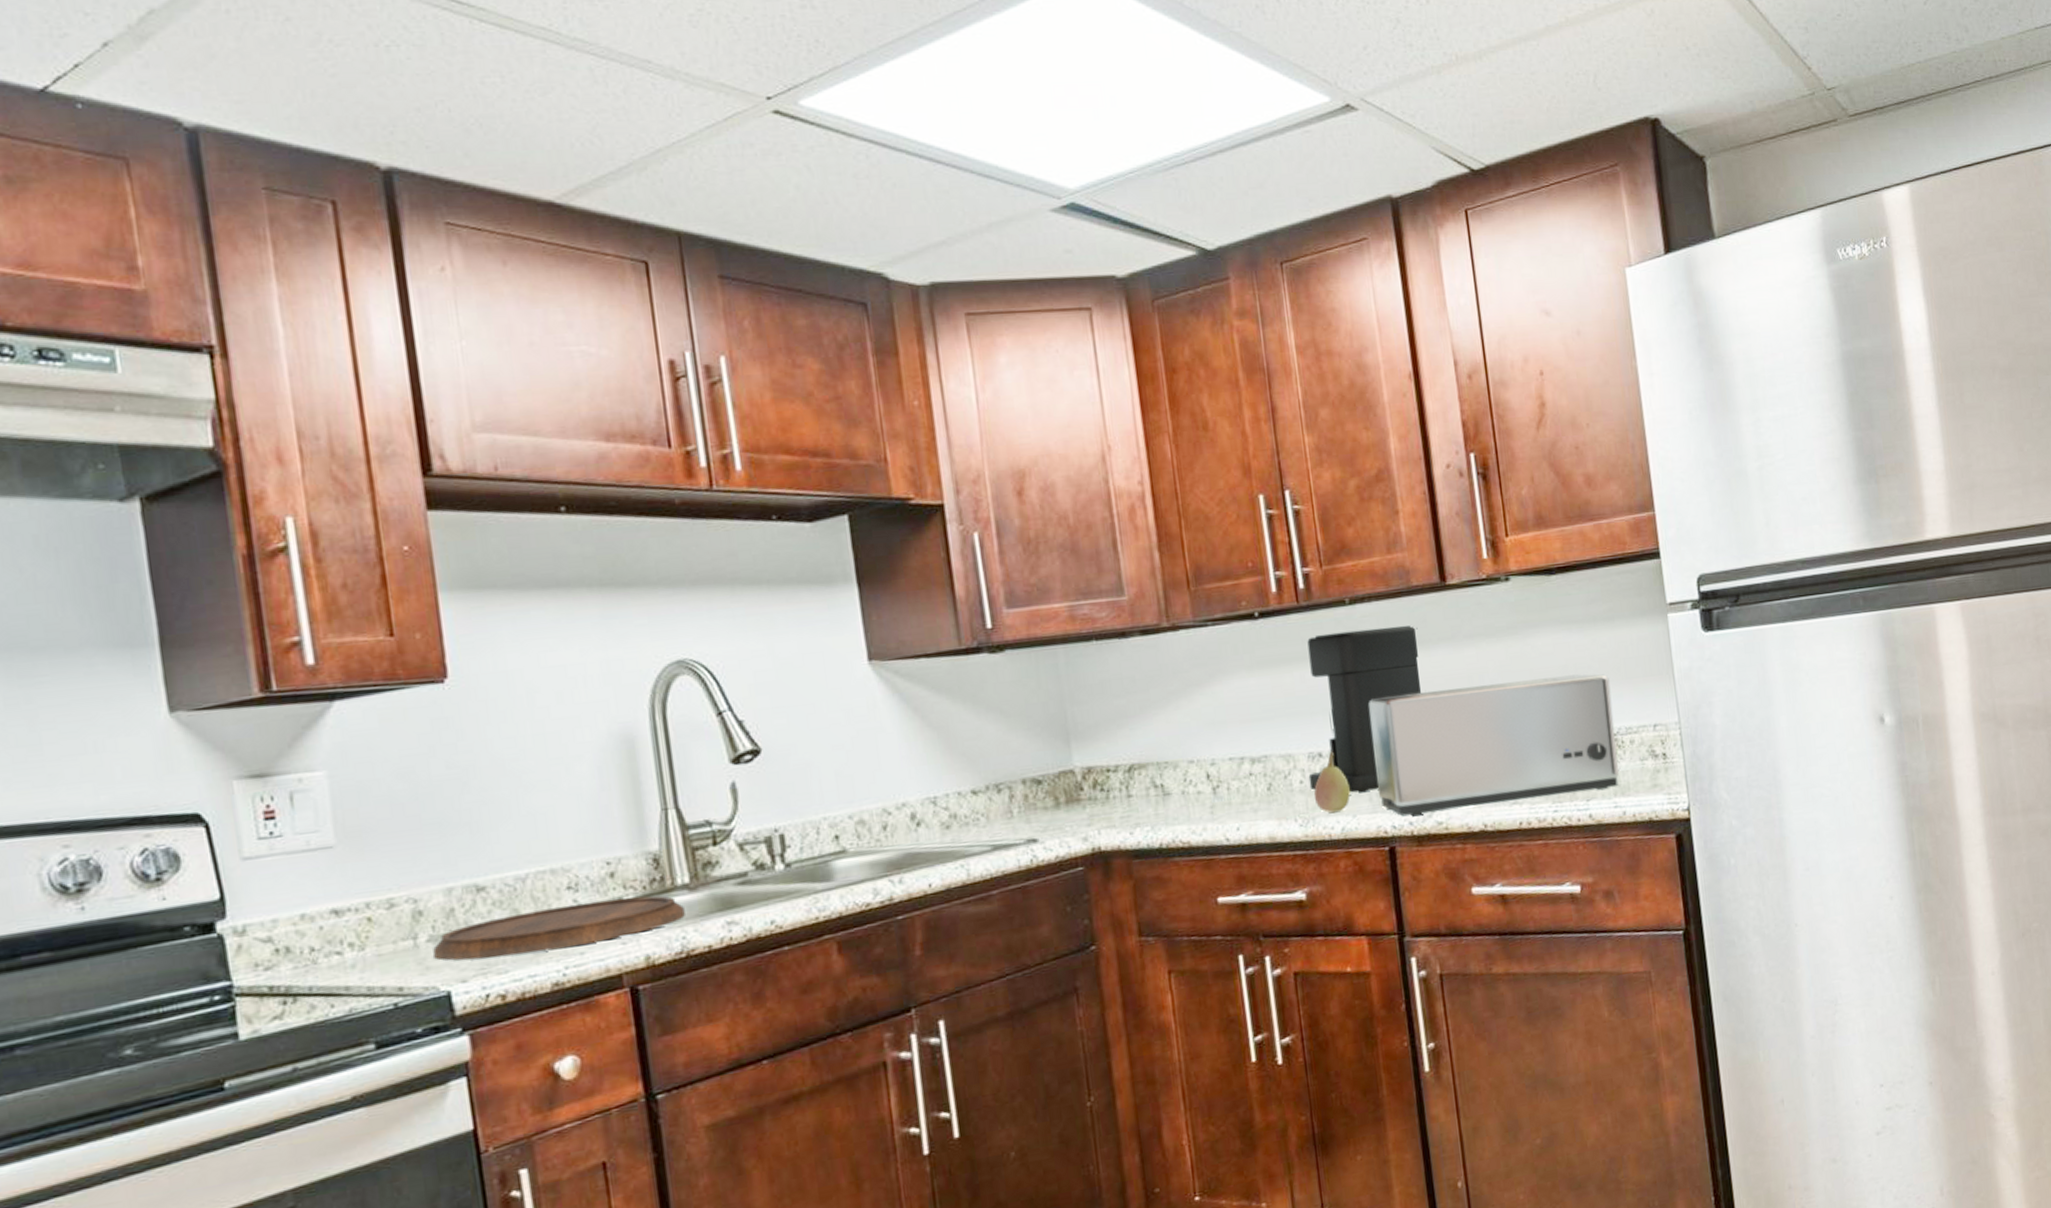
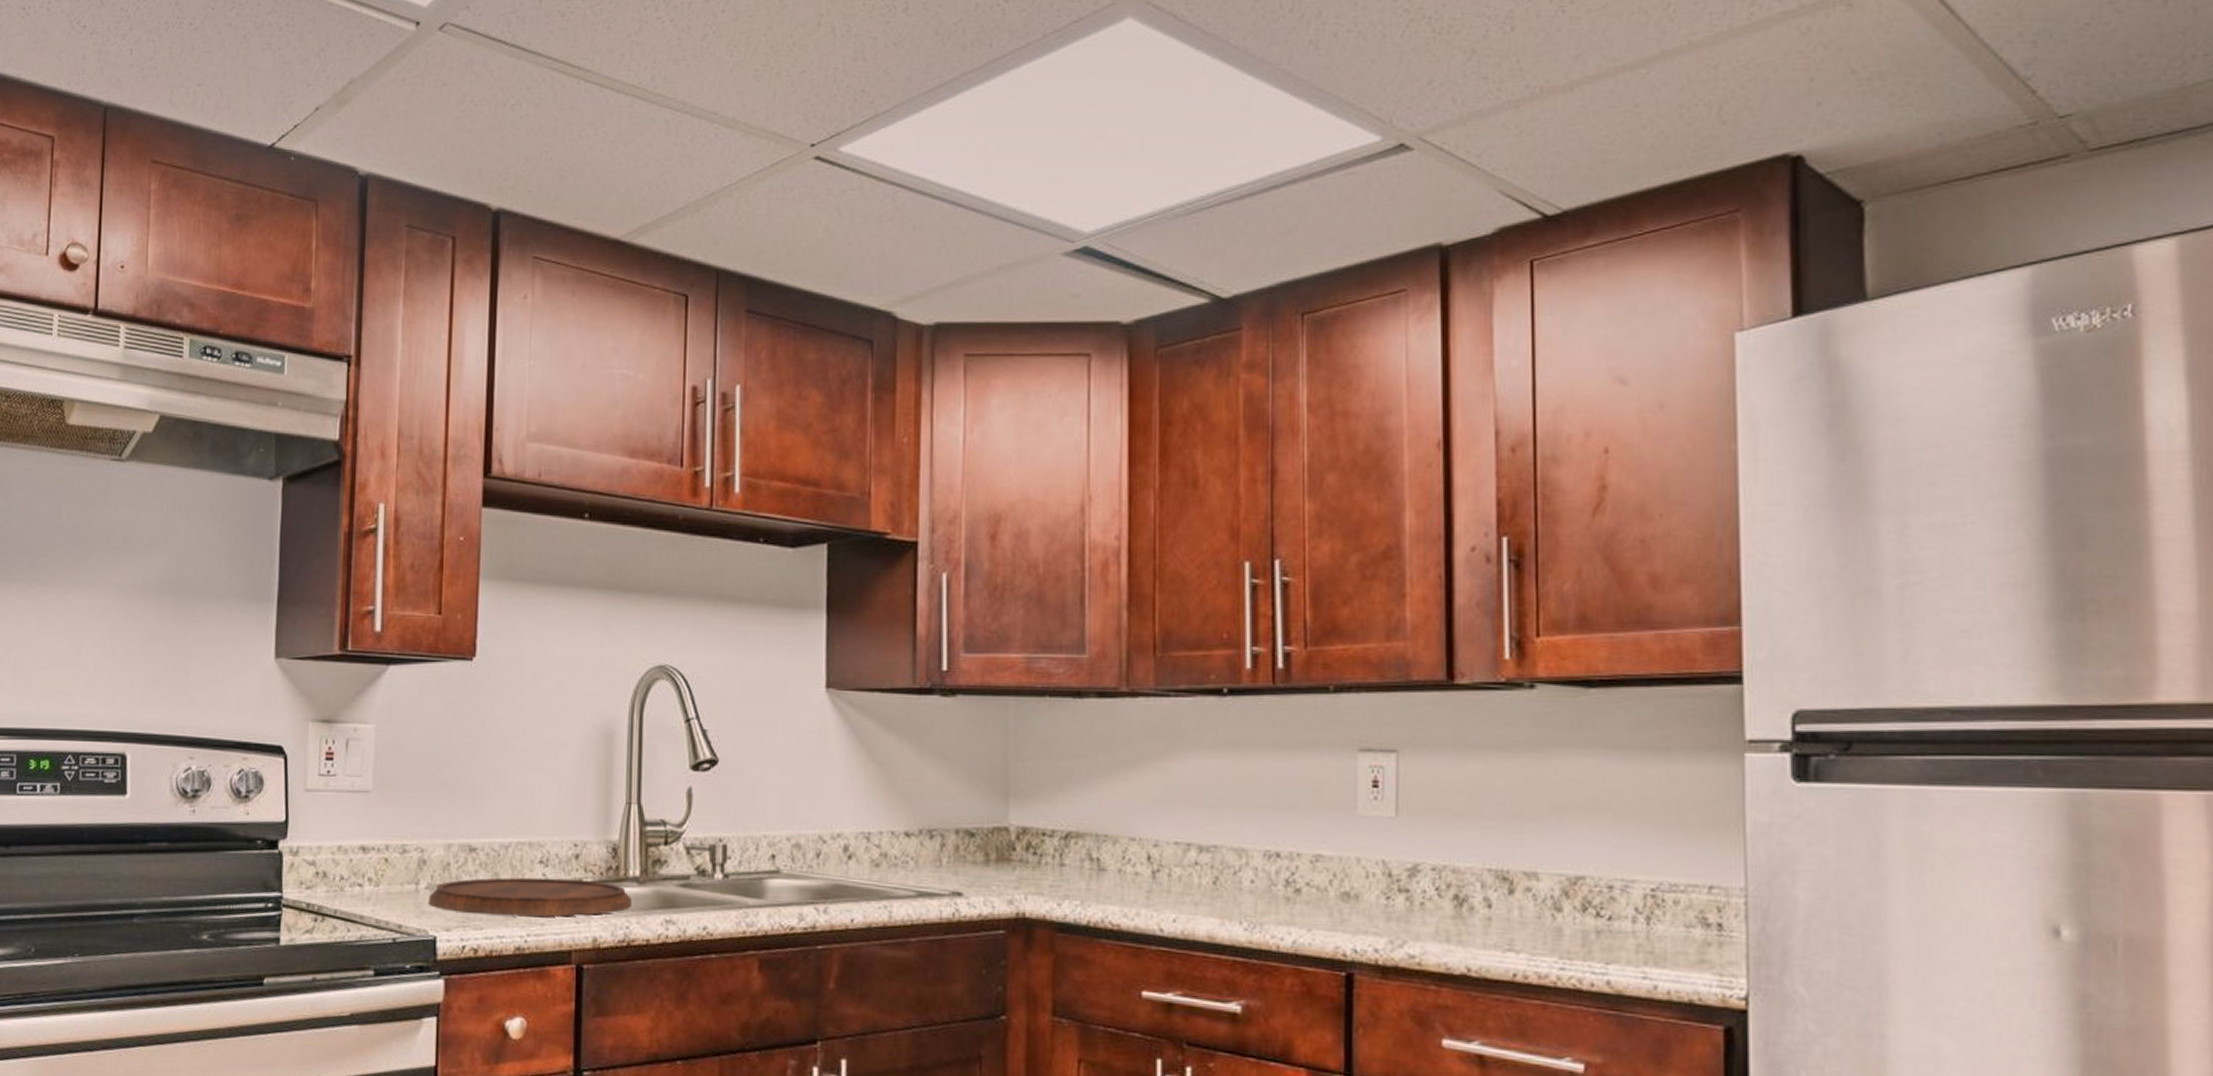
coffee maker: present [1307,625,1422,793] -> none [1261,721,1412,906]
fruit: present [1314,751,1350,813] -> none [1266,853,1307,923]
toaster: present [1369,674,1620,816] -> none [1342,800,1655,955]

